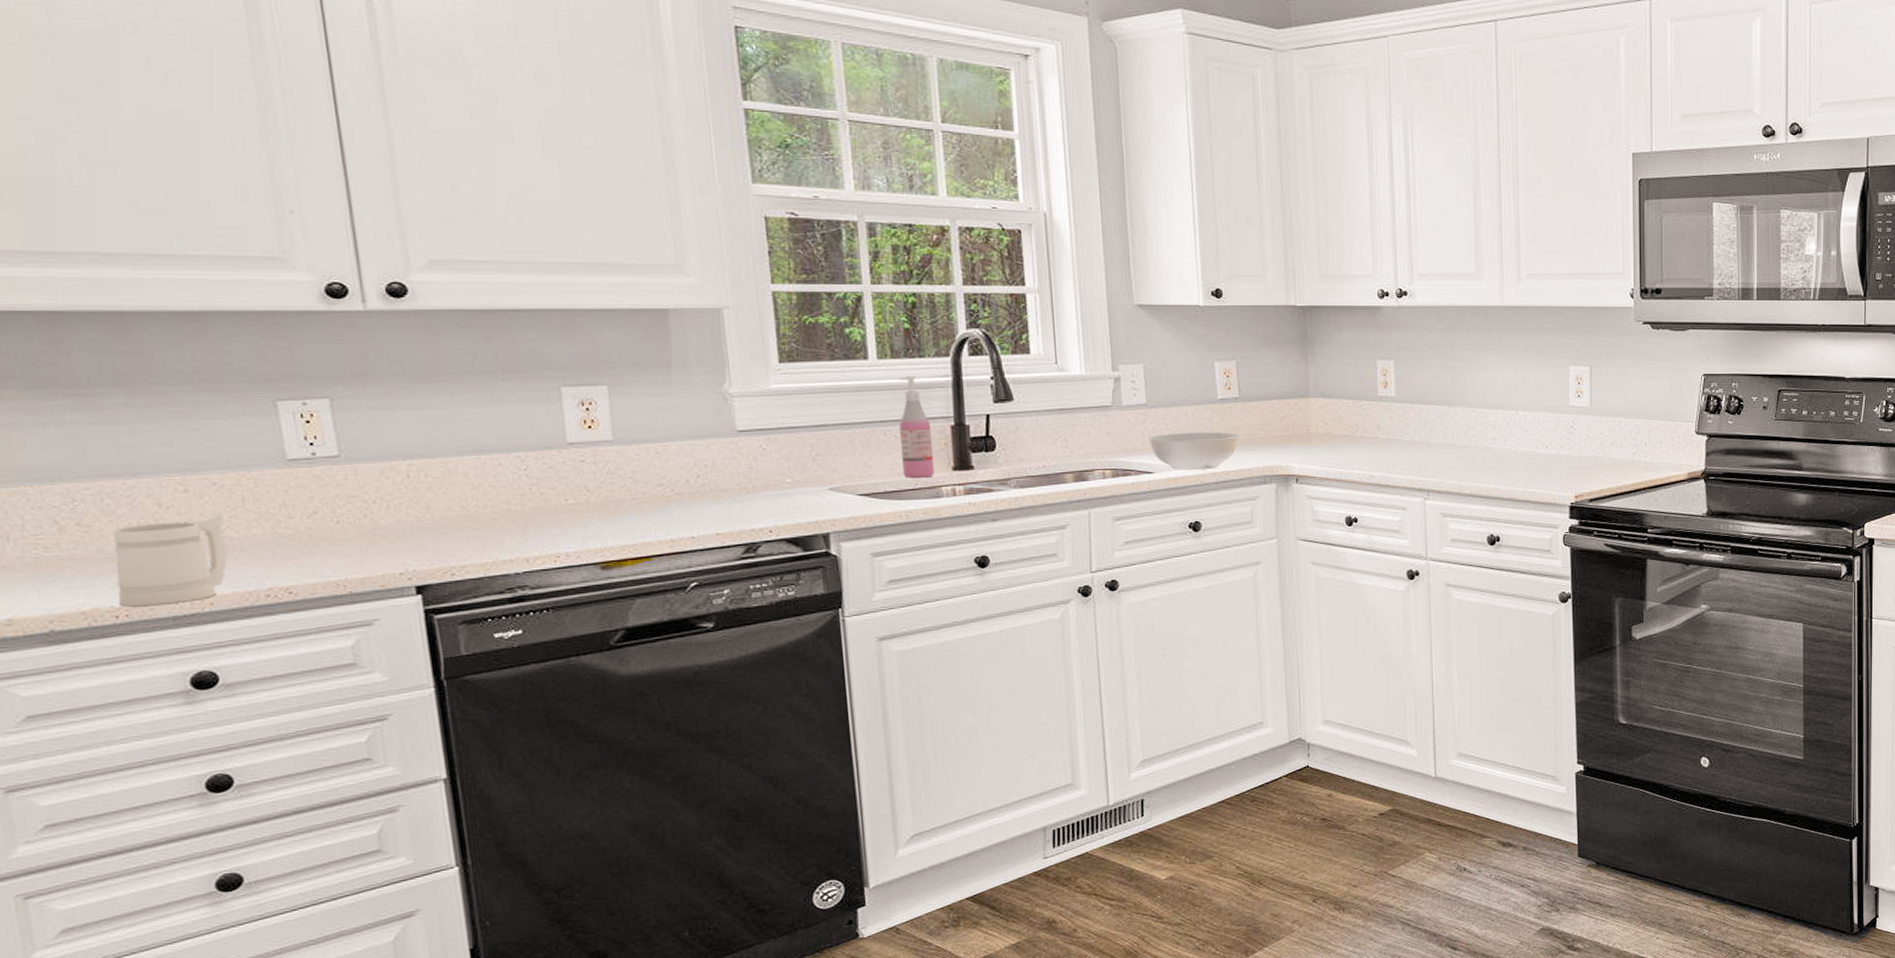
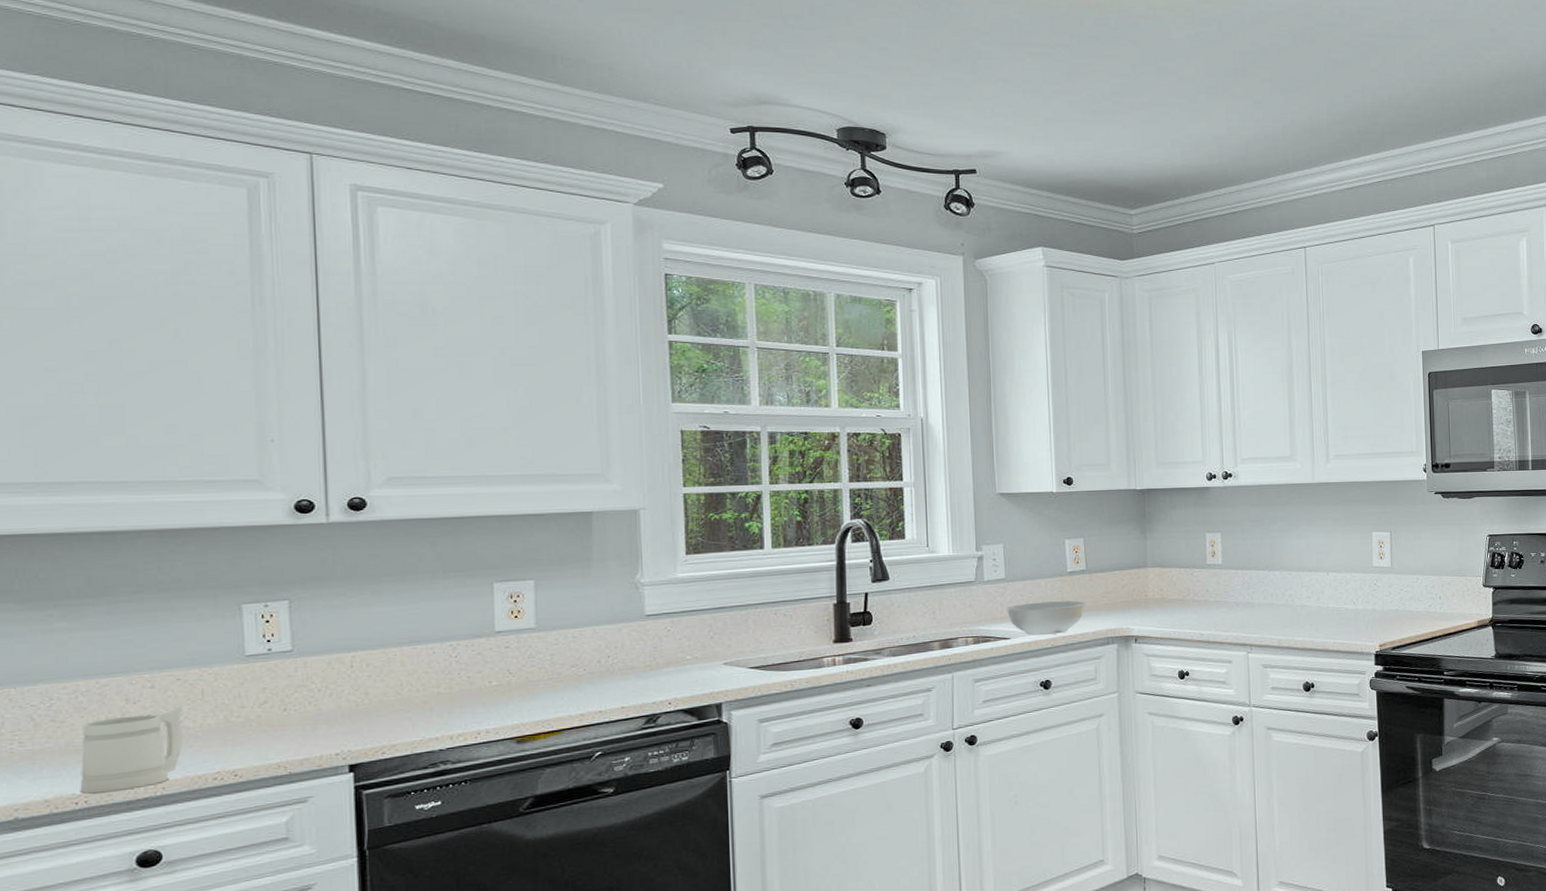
soap dispenser: present [899,375,935,478] -> none [788,561,818,651]

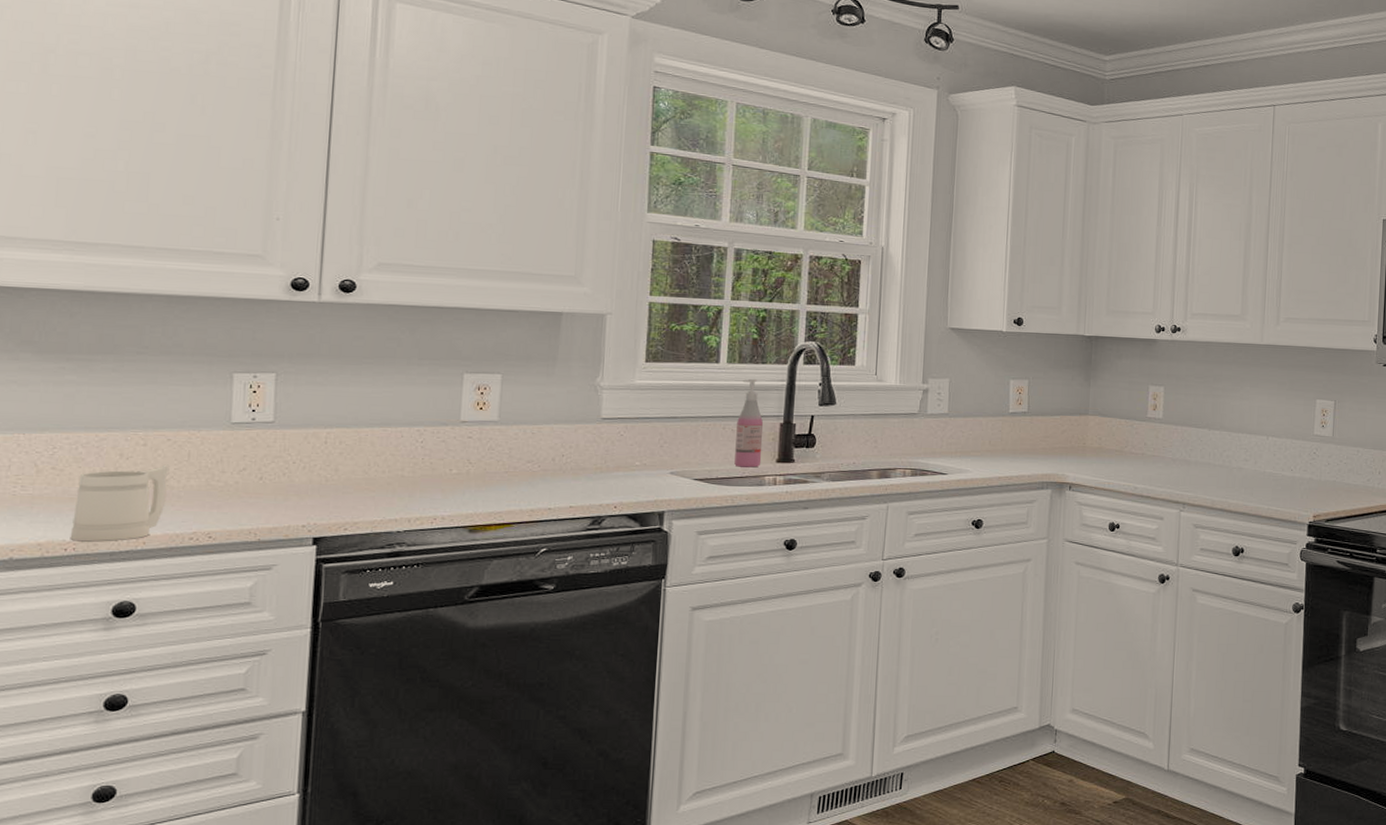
soap dispenser: none [788,561,818,651] -> present [734,378,764,468]
bowl: present [1006,600,1086,636] -> none [945,440,1025,474]

